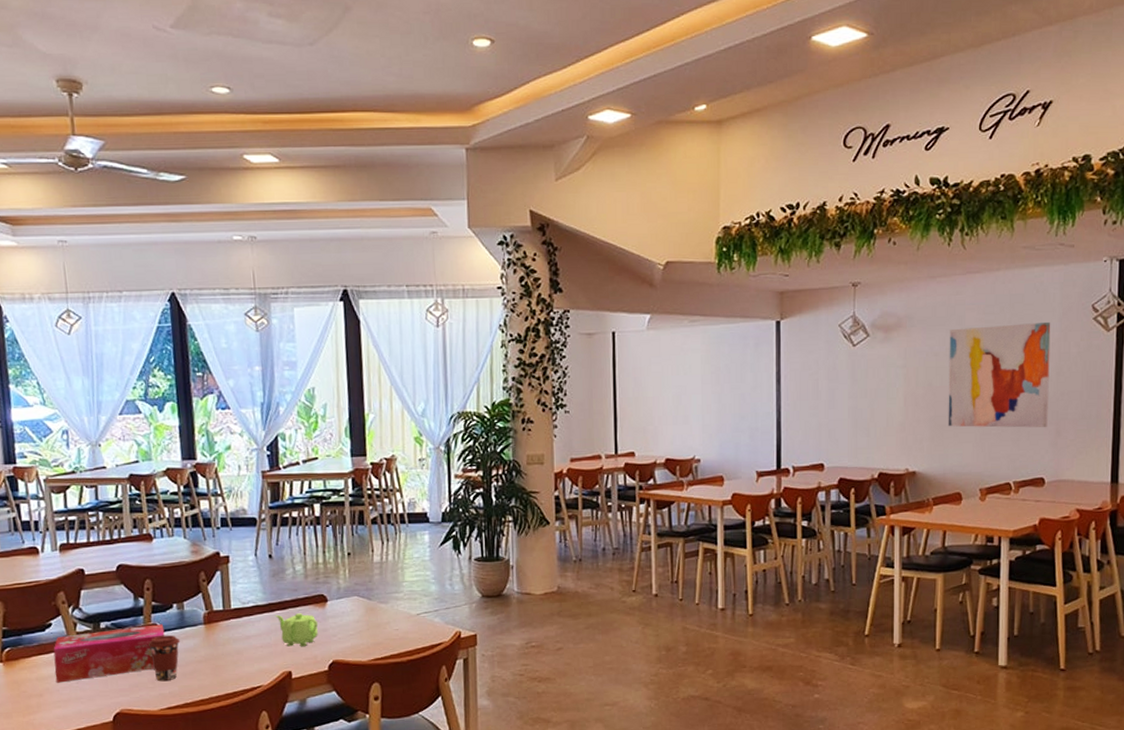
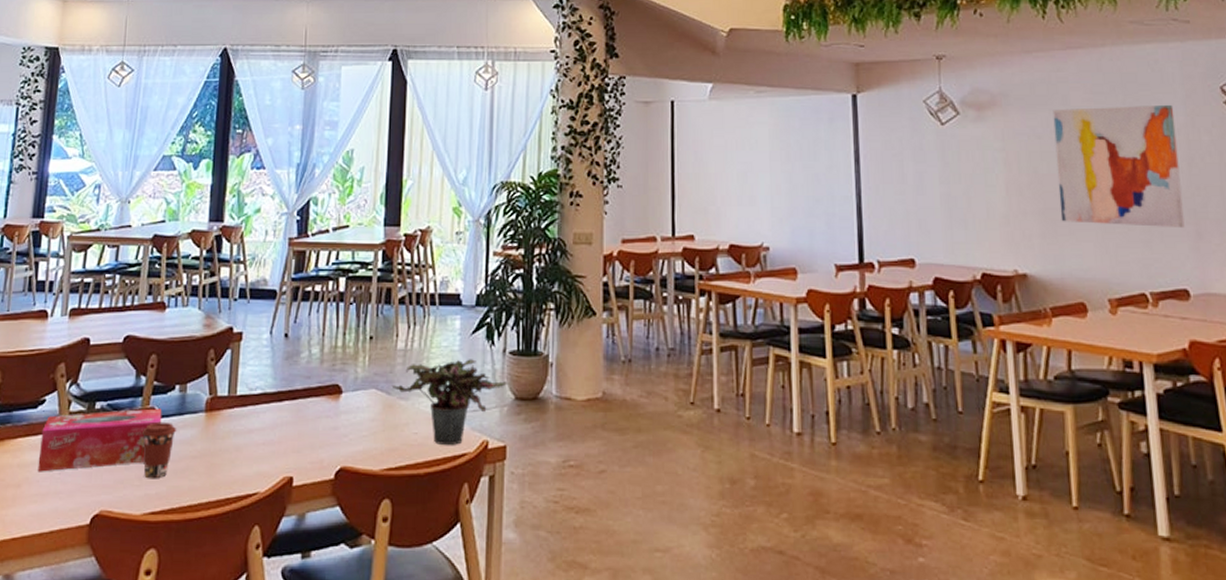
teapot: present [275,613,319,647] -> none [282,405,329,448]
potted plant: none [371,566,475,637] -> present [391,359,508,445]

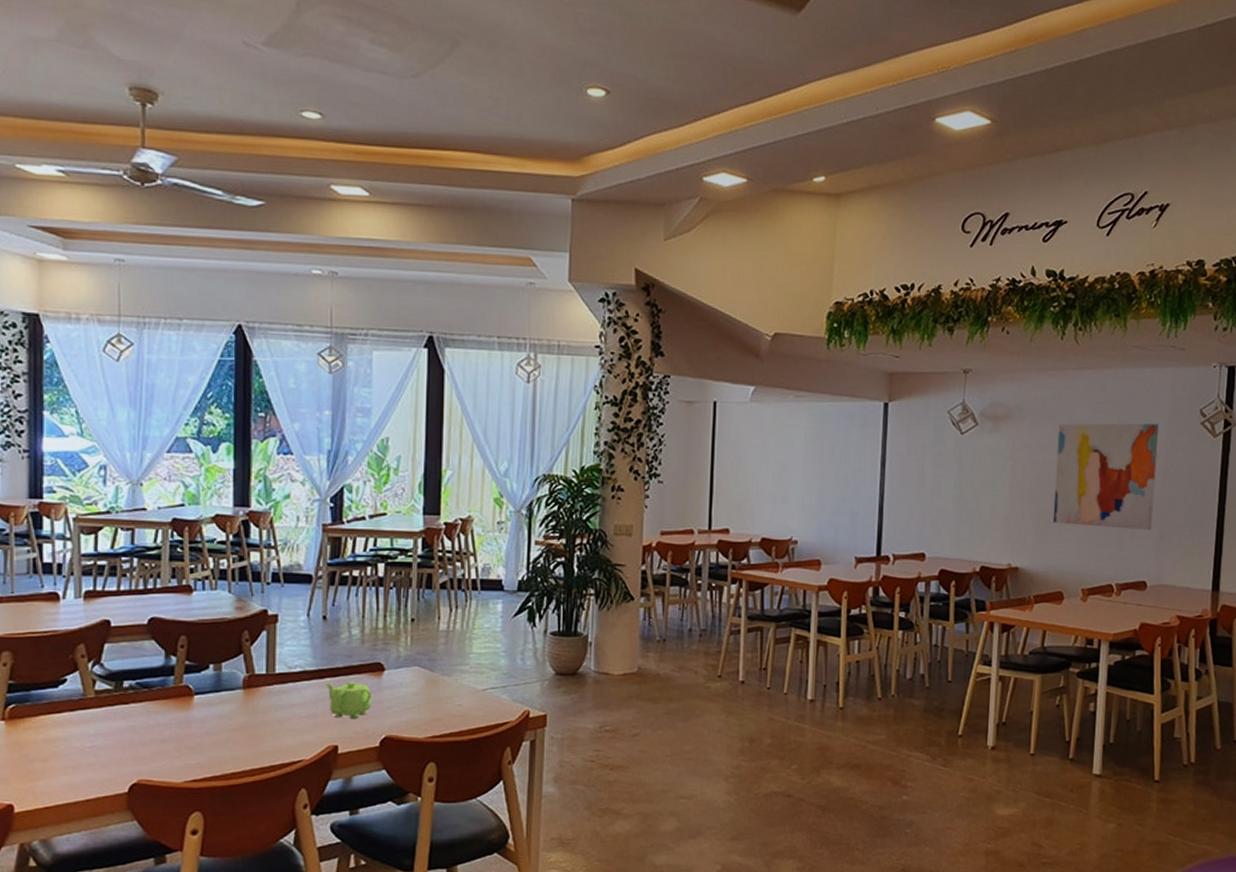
tissue box: present [37,408,162,472] -> none [65,686,197,747]
coffee cup: present [141,423,177,479] -> none [176,699,214,751]
teapot: none [282,405,329,448] -> present [324,682,373,719]
potted plant: present [391,359,508,445] -> none [434,639,549,715]

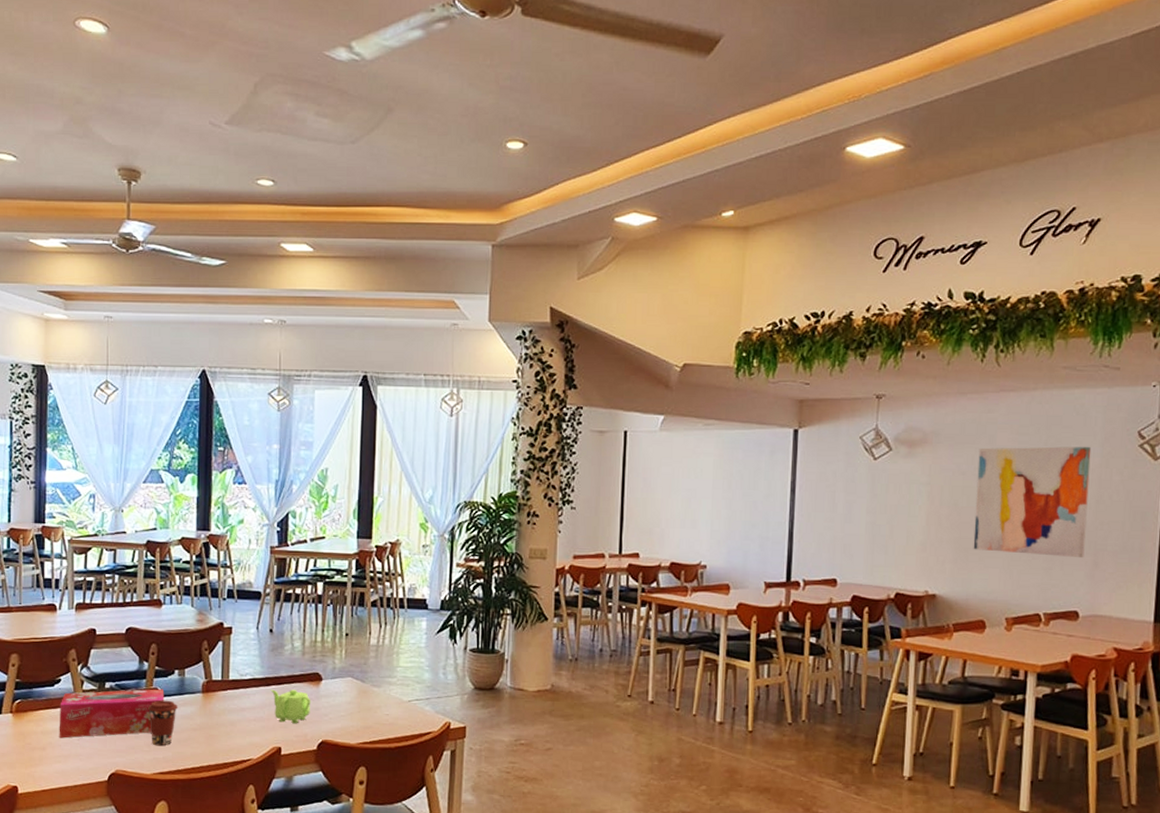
tissue box: none [65,686,197,747] -> present [59,689,164,738]
coffee cup: none [176,699,214,751] -> present [147,700,178,746]

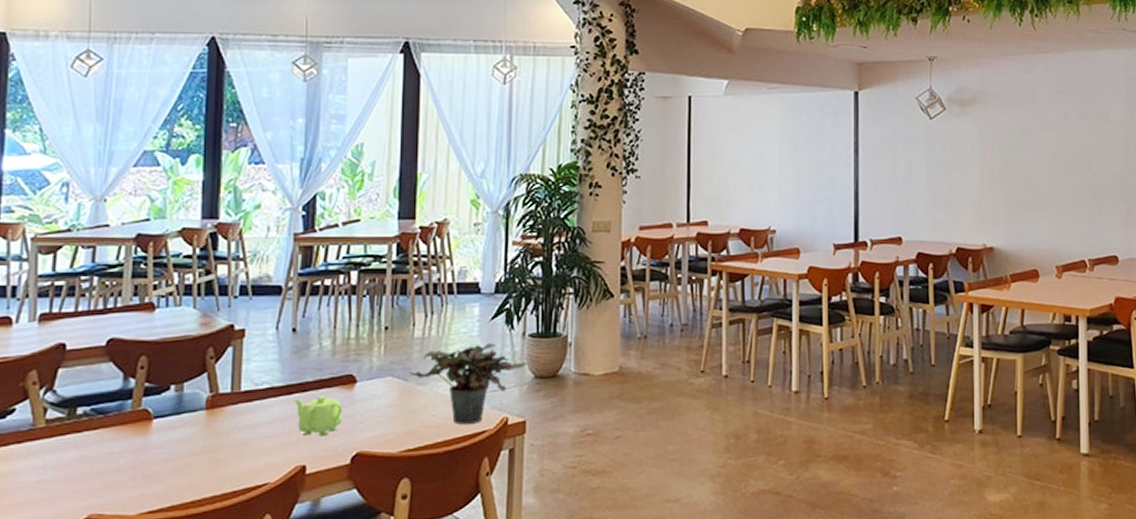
tissue box: present [59,689,164,738] -> none [10,409,156,483]
coffee cup: present [147,700,178,746] -> none [133,423,175,480]
potted plant: none [365,654,468,725] -> present [409,343,527,424]
wall art: present [973,446,1092,558] -> none [1022,102,1119,206]

